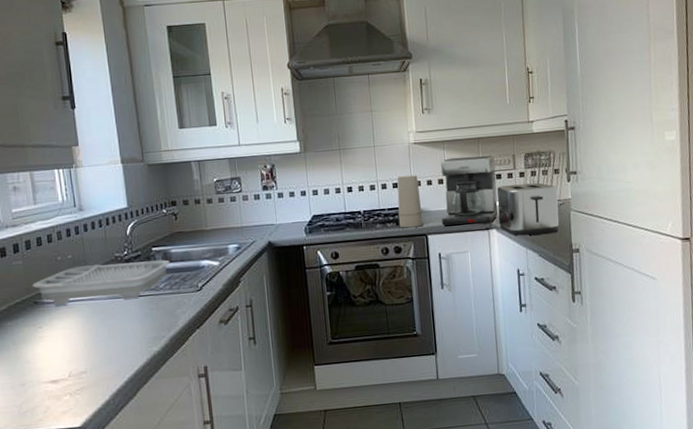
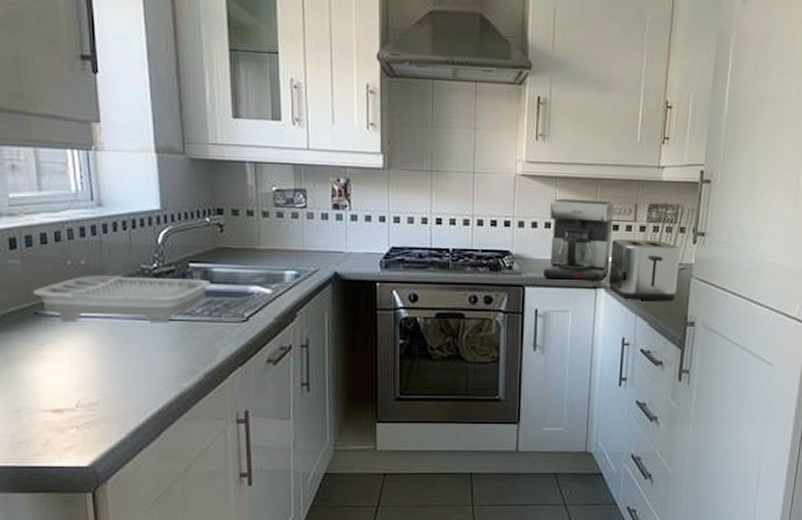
canister: present [397,175,423,228] -> none [493,212,522,276]

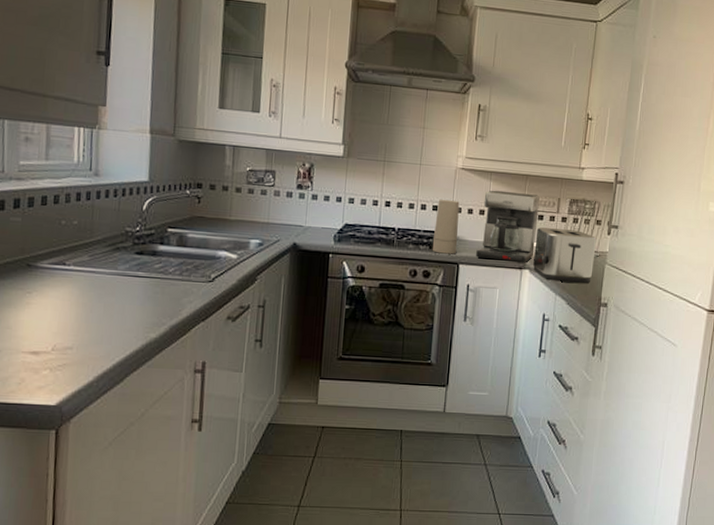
dish rack: present [32,275,212,322] -> none [27,234,186,279]
canister: none [493,212,522,276] -> present [432,199,460,254]

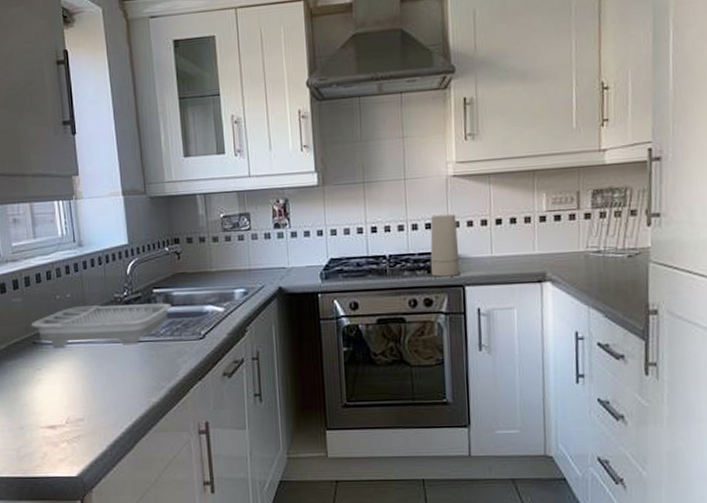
dish rack: none [27,234,186,279] -> present [31,303,173,347]
coffee maker: present [476,190,540,263] -> none [483,191,555,277]
toaster: present [533,227,597,284] -> none [554,226,634,292]

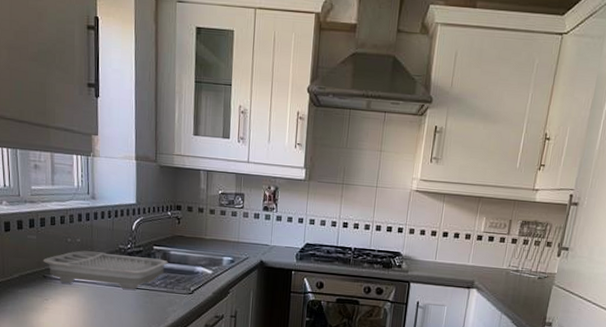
canister: present [430,214,460,277] -> none [385,220,413,273]

